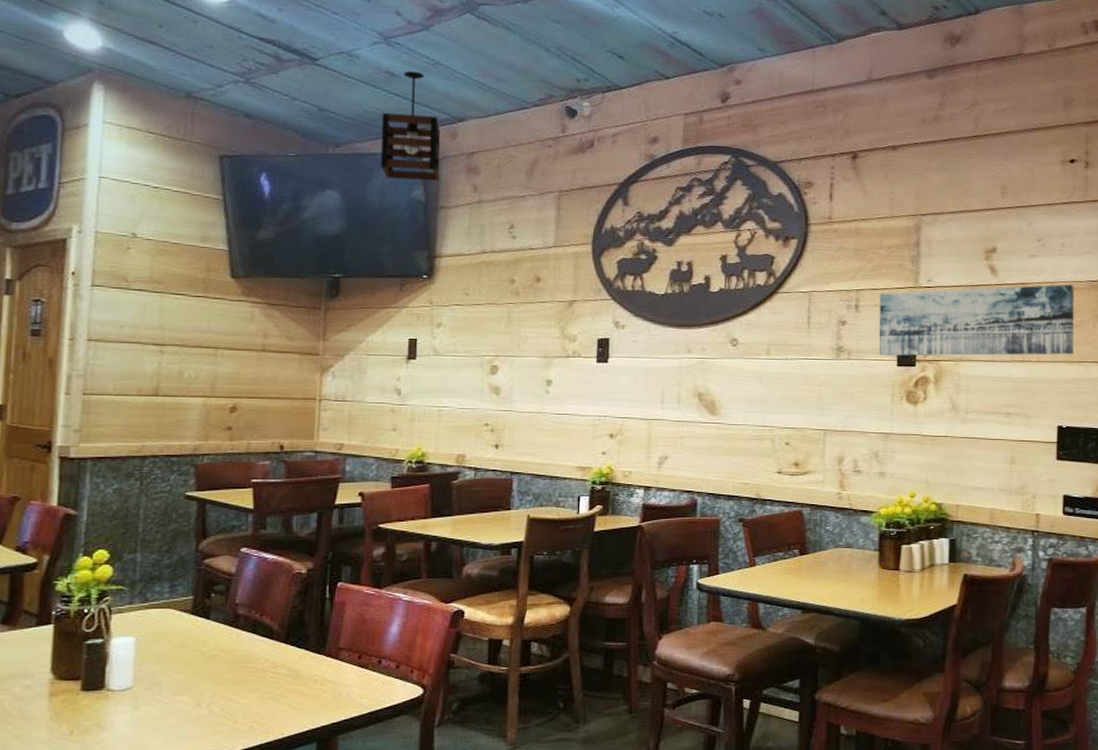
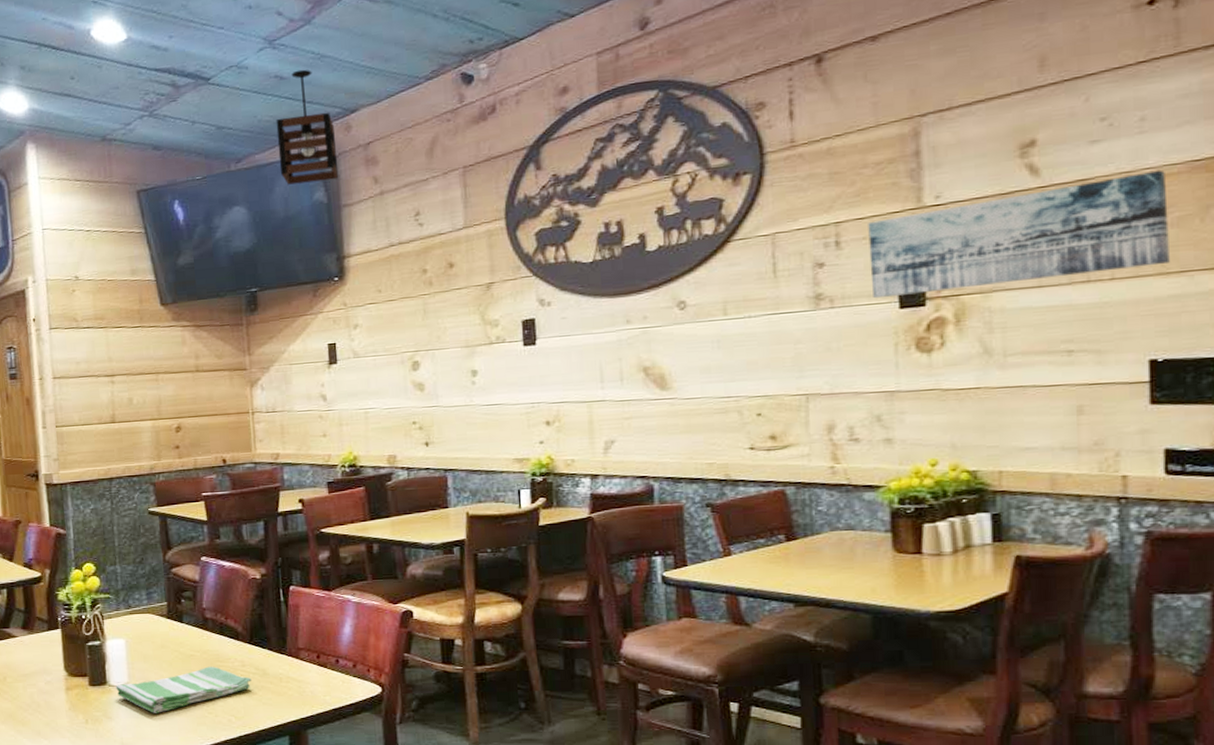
dish towel: none [115,667,282,721] -> present [116,666,252,713]

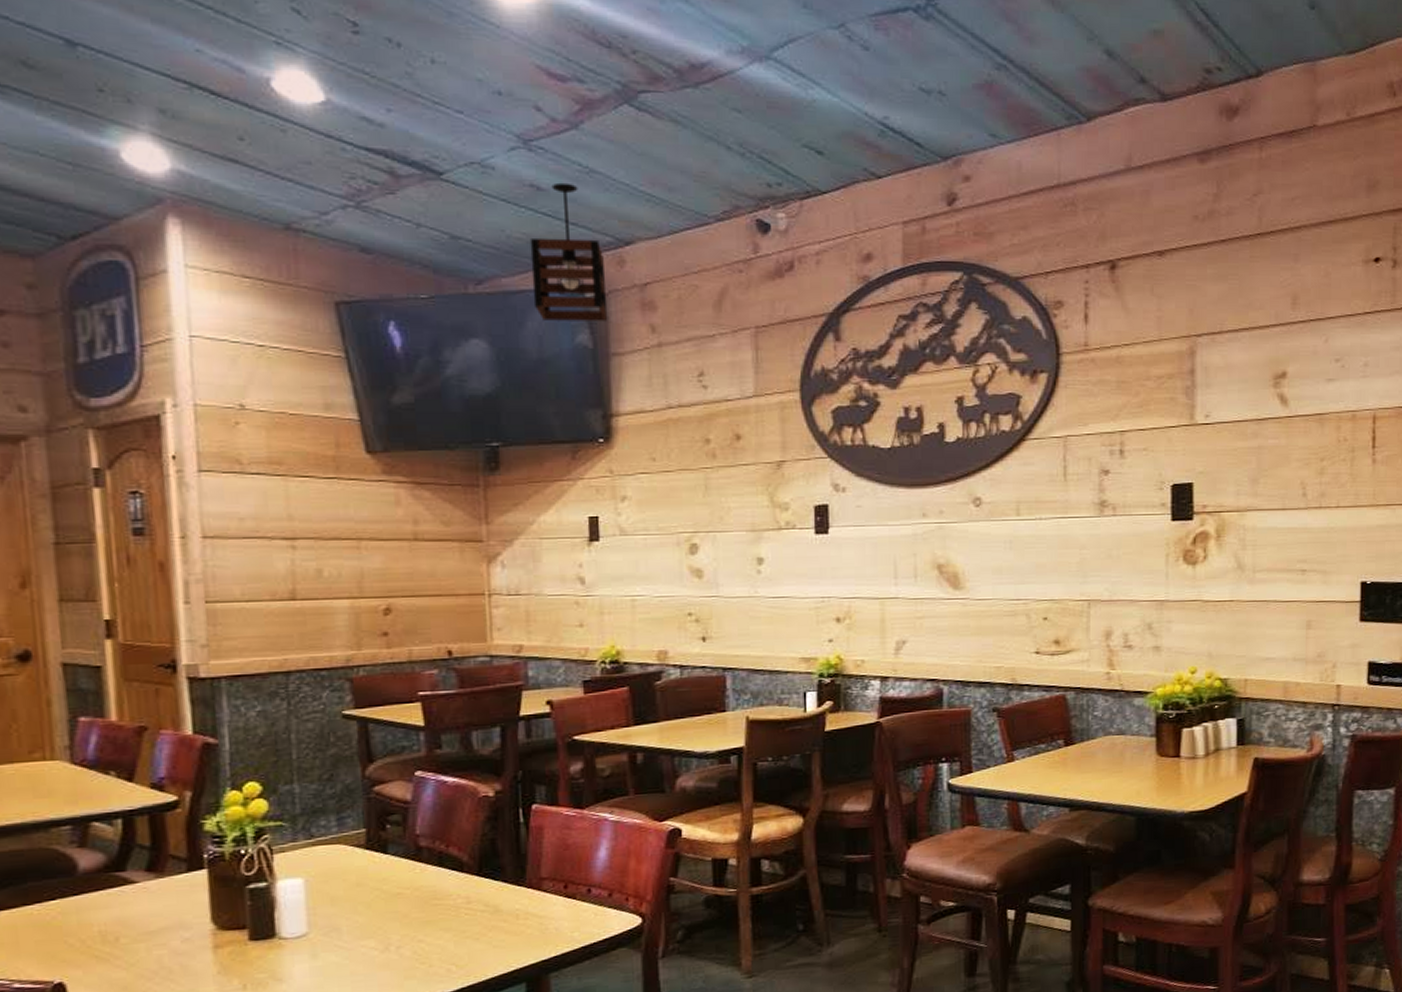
dish towel: present [116,666,252,713] -> none [289,905,480,969]
wall art: present [868,170,1170,299] -> none [1148,412,1380,510]

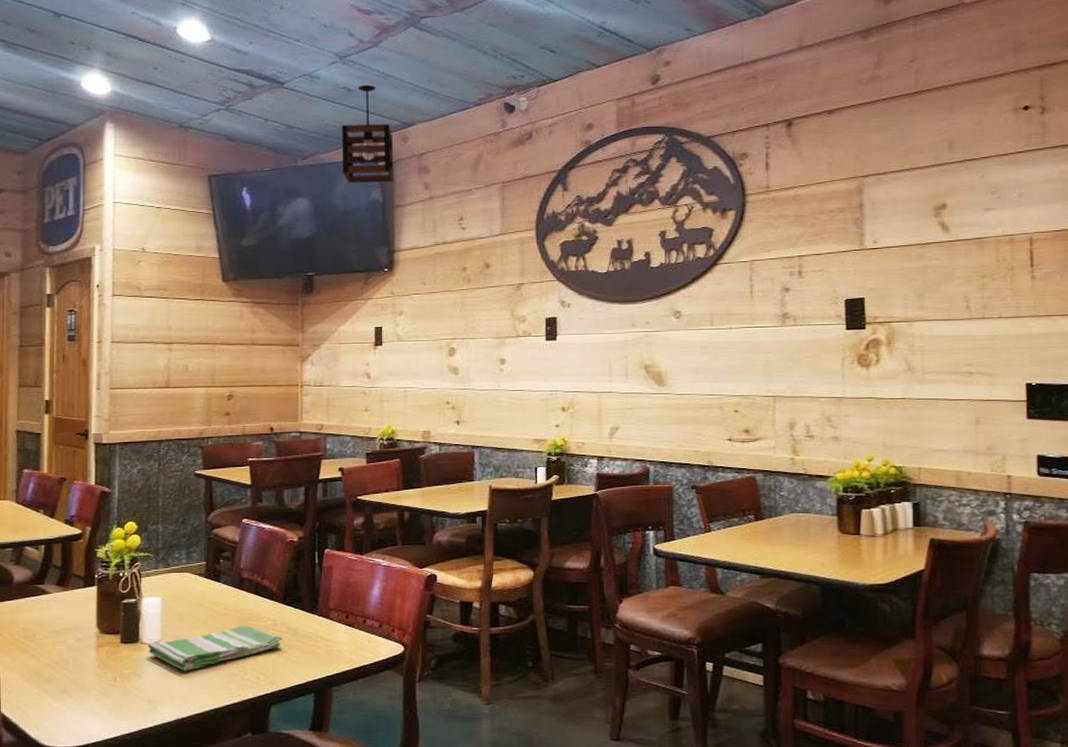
dish towel: none [289,905,480,969] -> present [148,625,283,671]

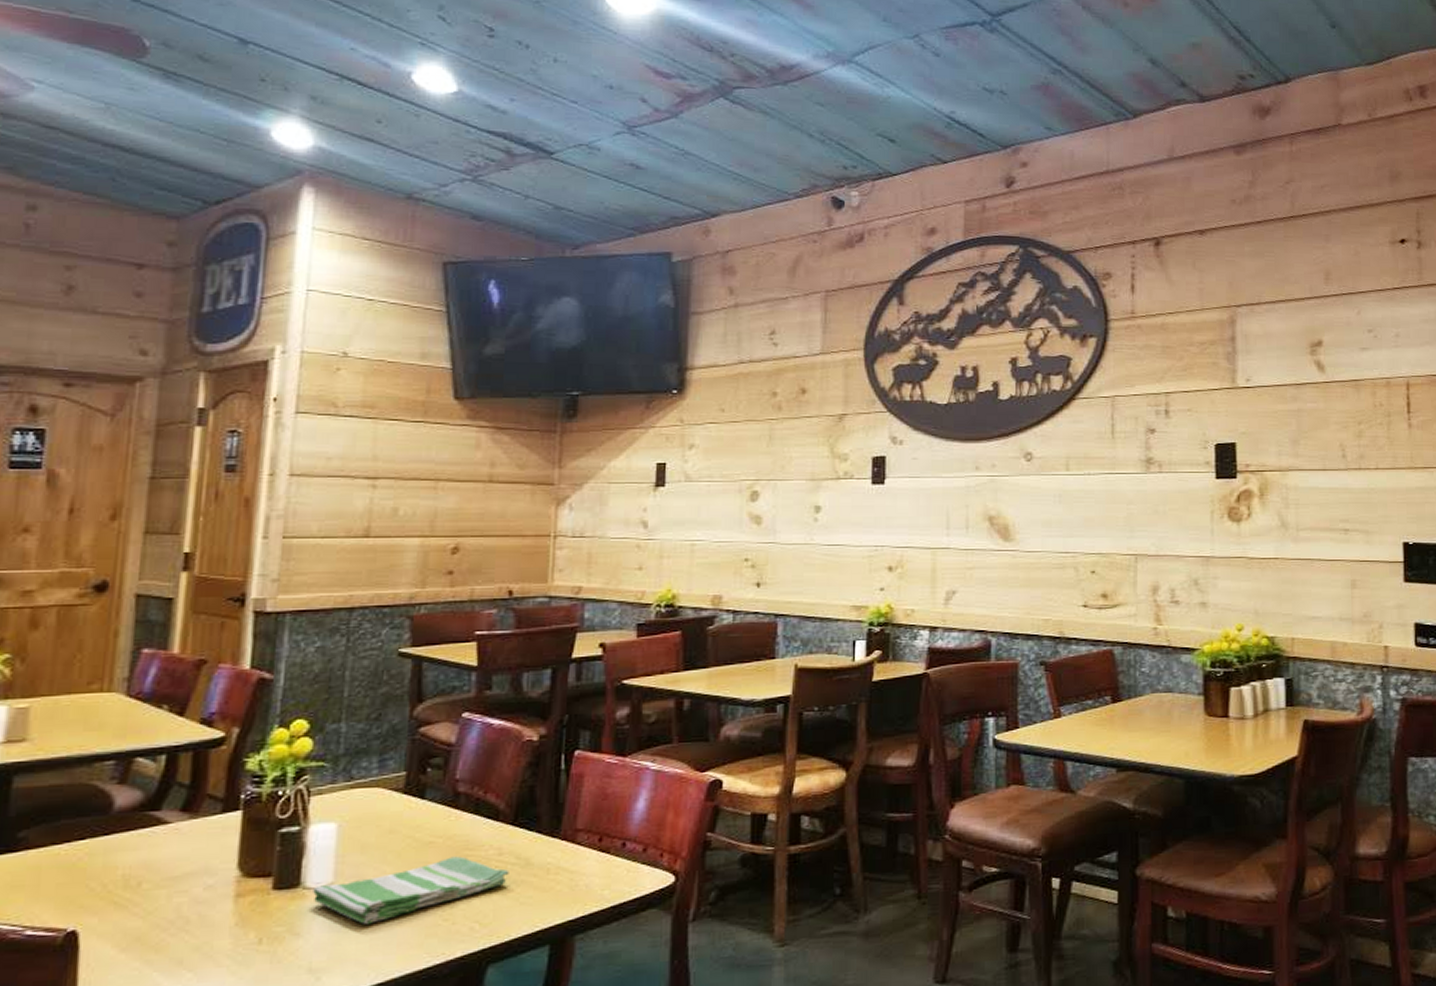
pendant light: present [341,84,394,183] -> none [623,162,692,284]

